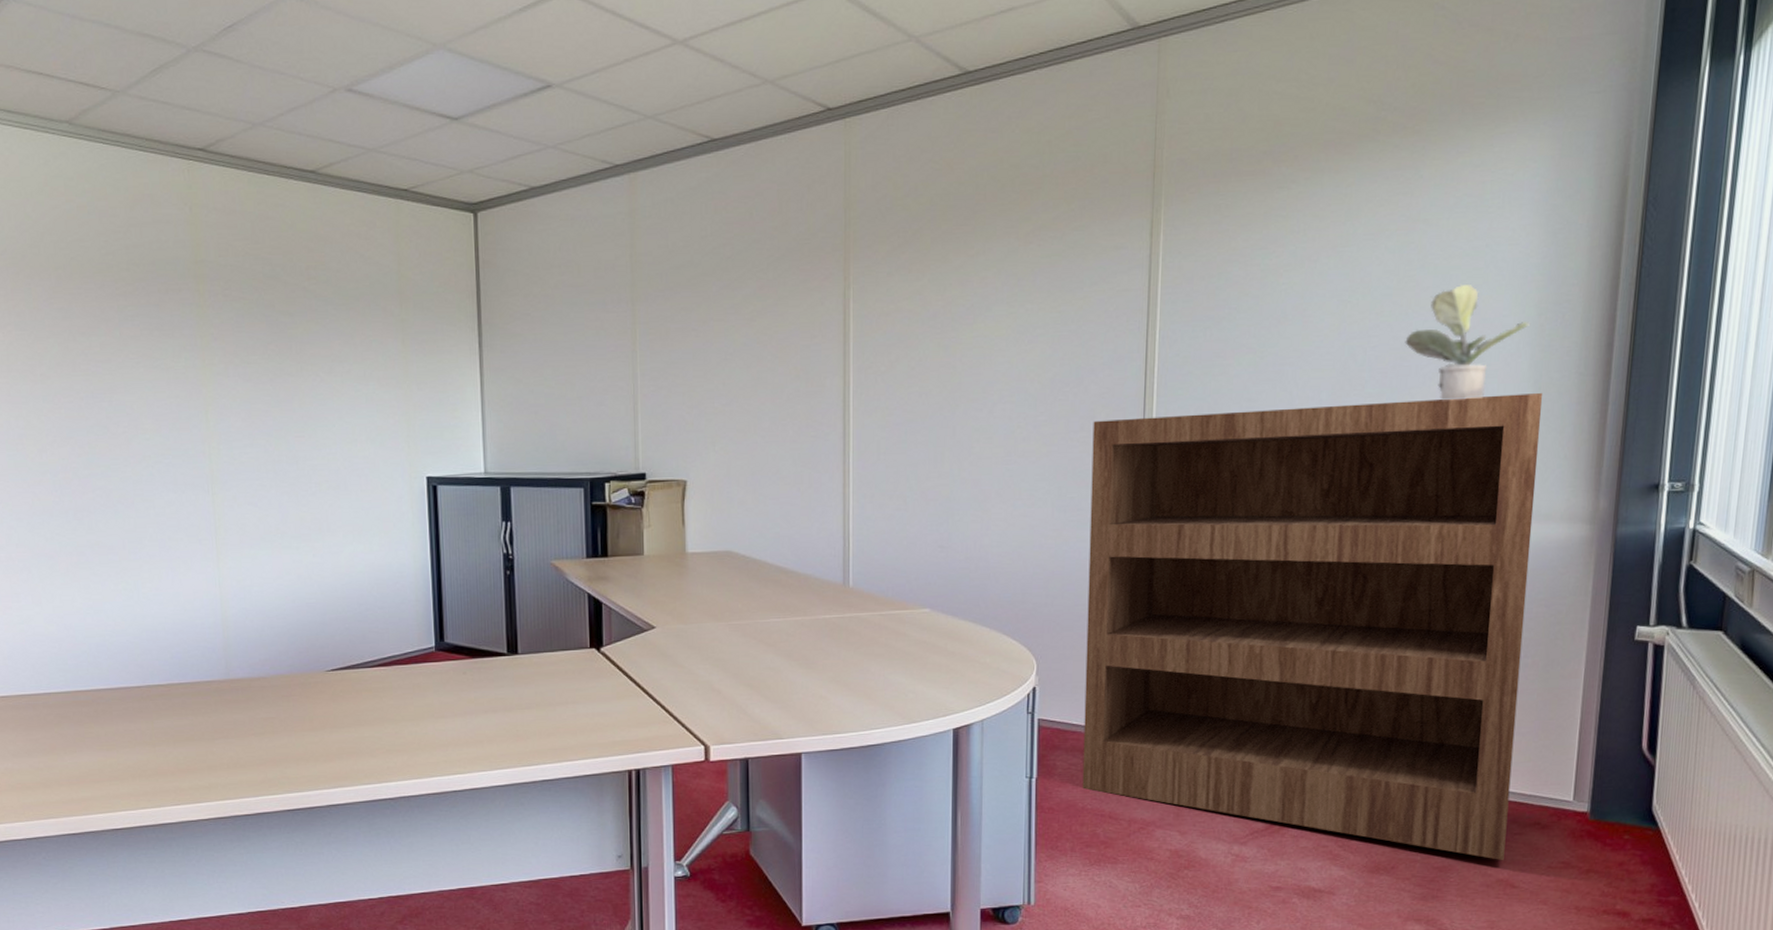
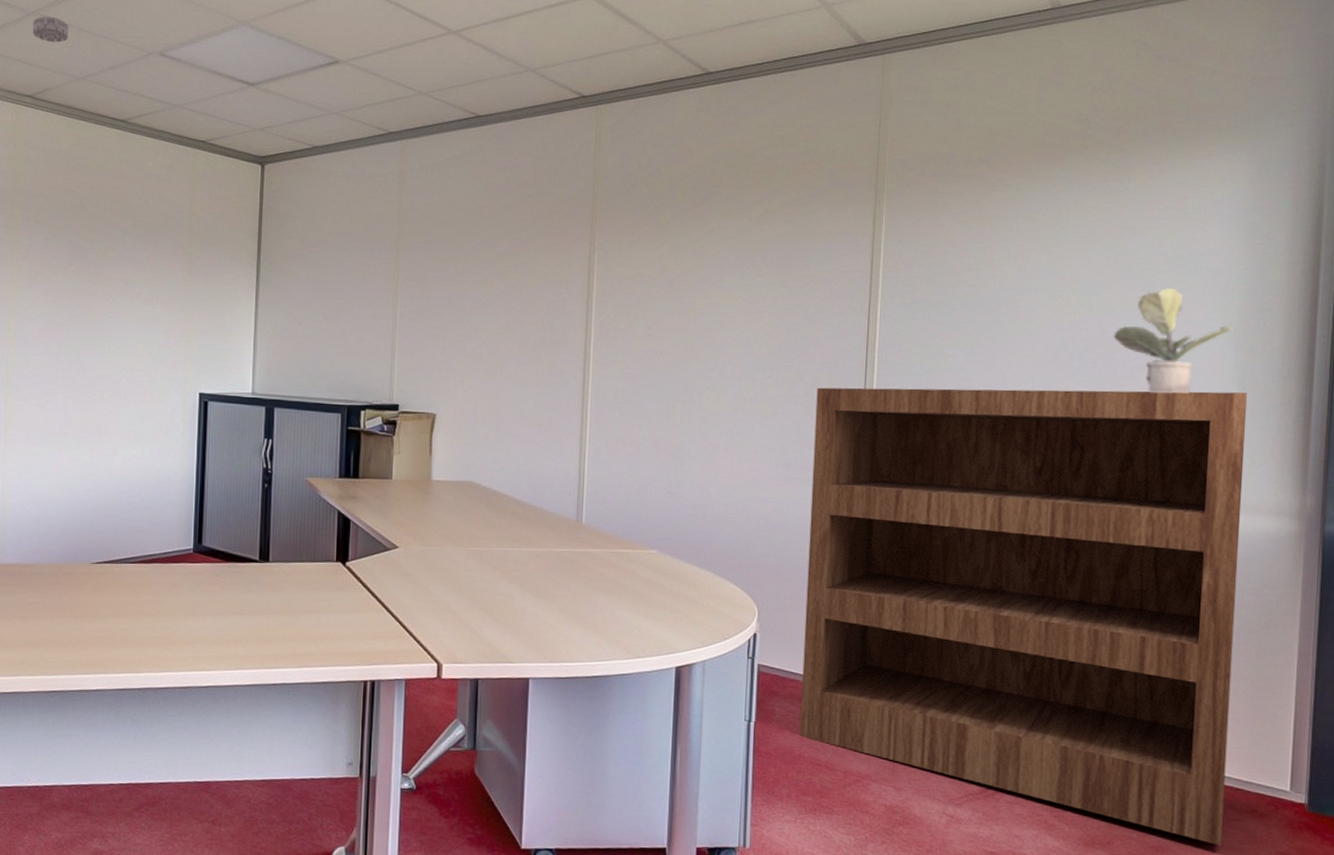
smoke detector: none [195,51,239,83] -> present [33,16,69,43]

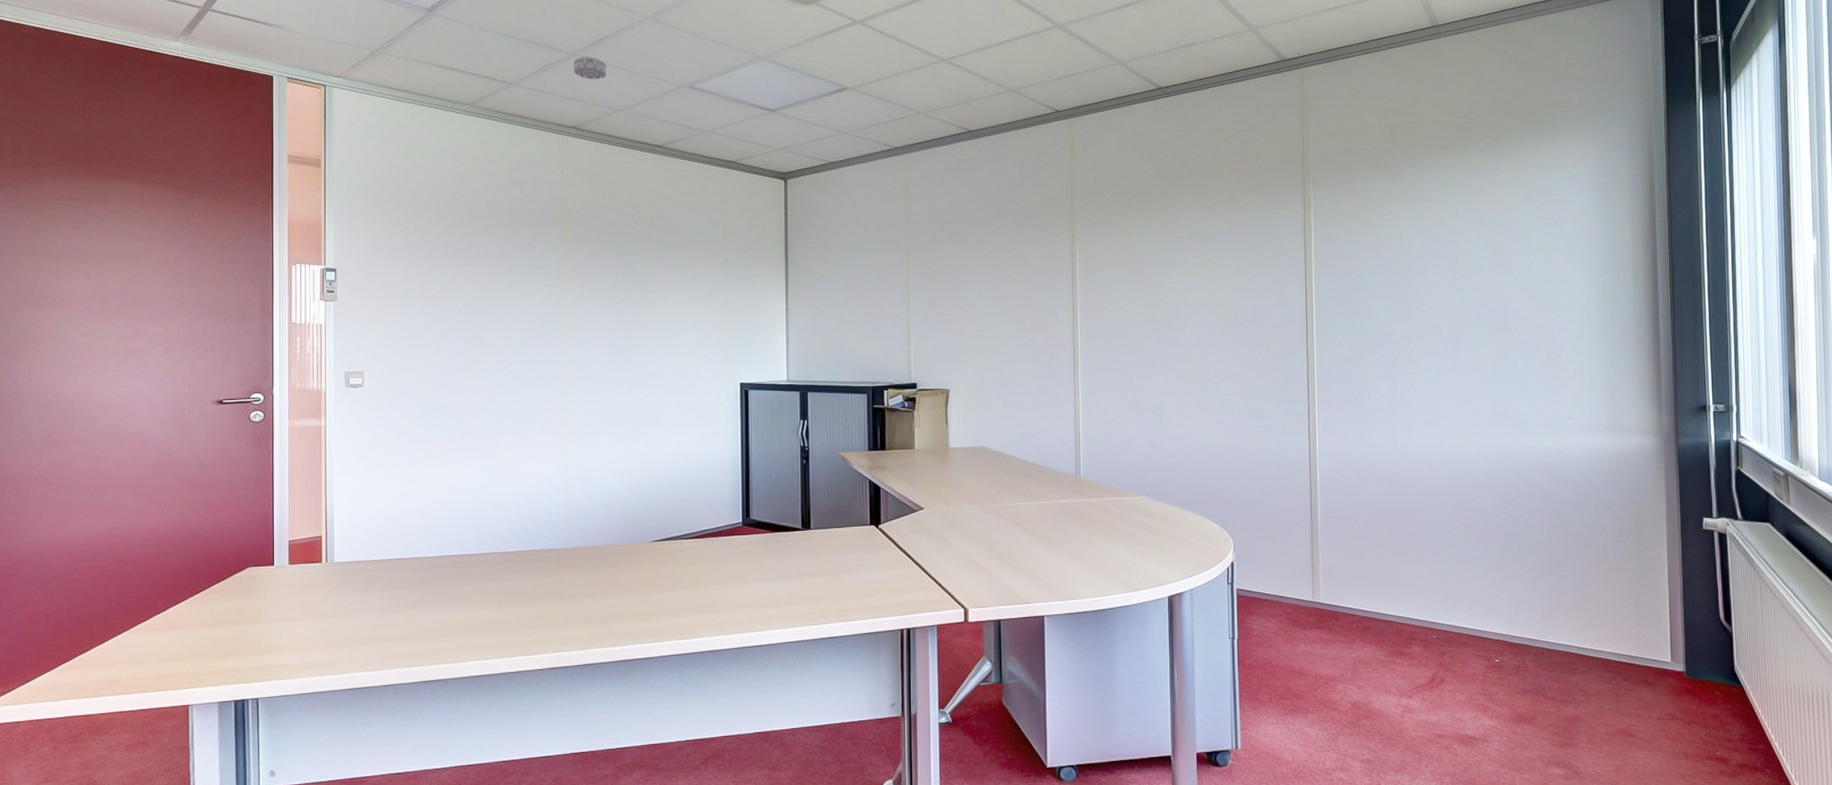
bookshelf: present [799,387,1248,846] -> none [1268,334,1622,713]
potted plant: present [1113,287,1233,393] -> none [1502,251,1594,338]

